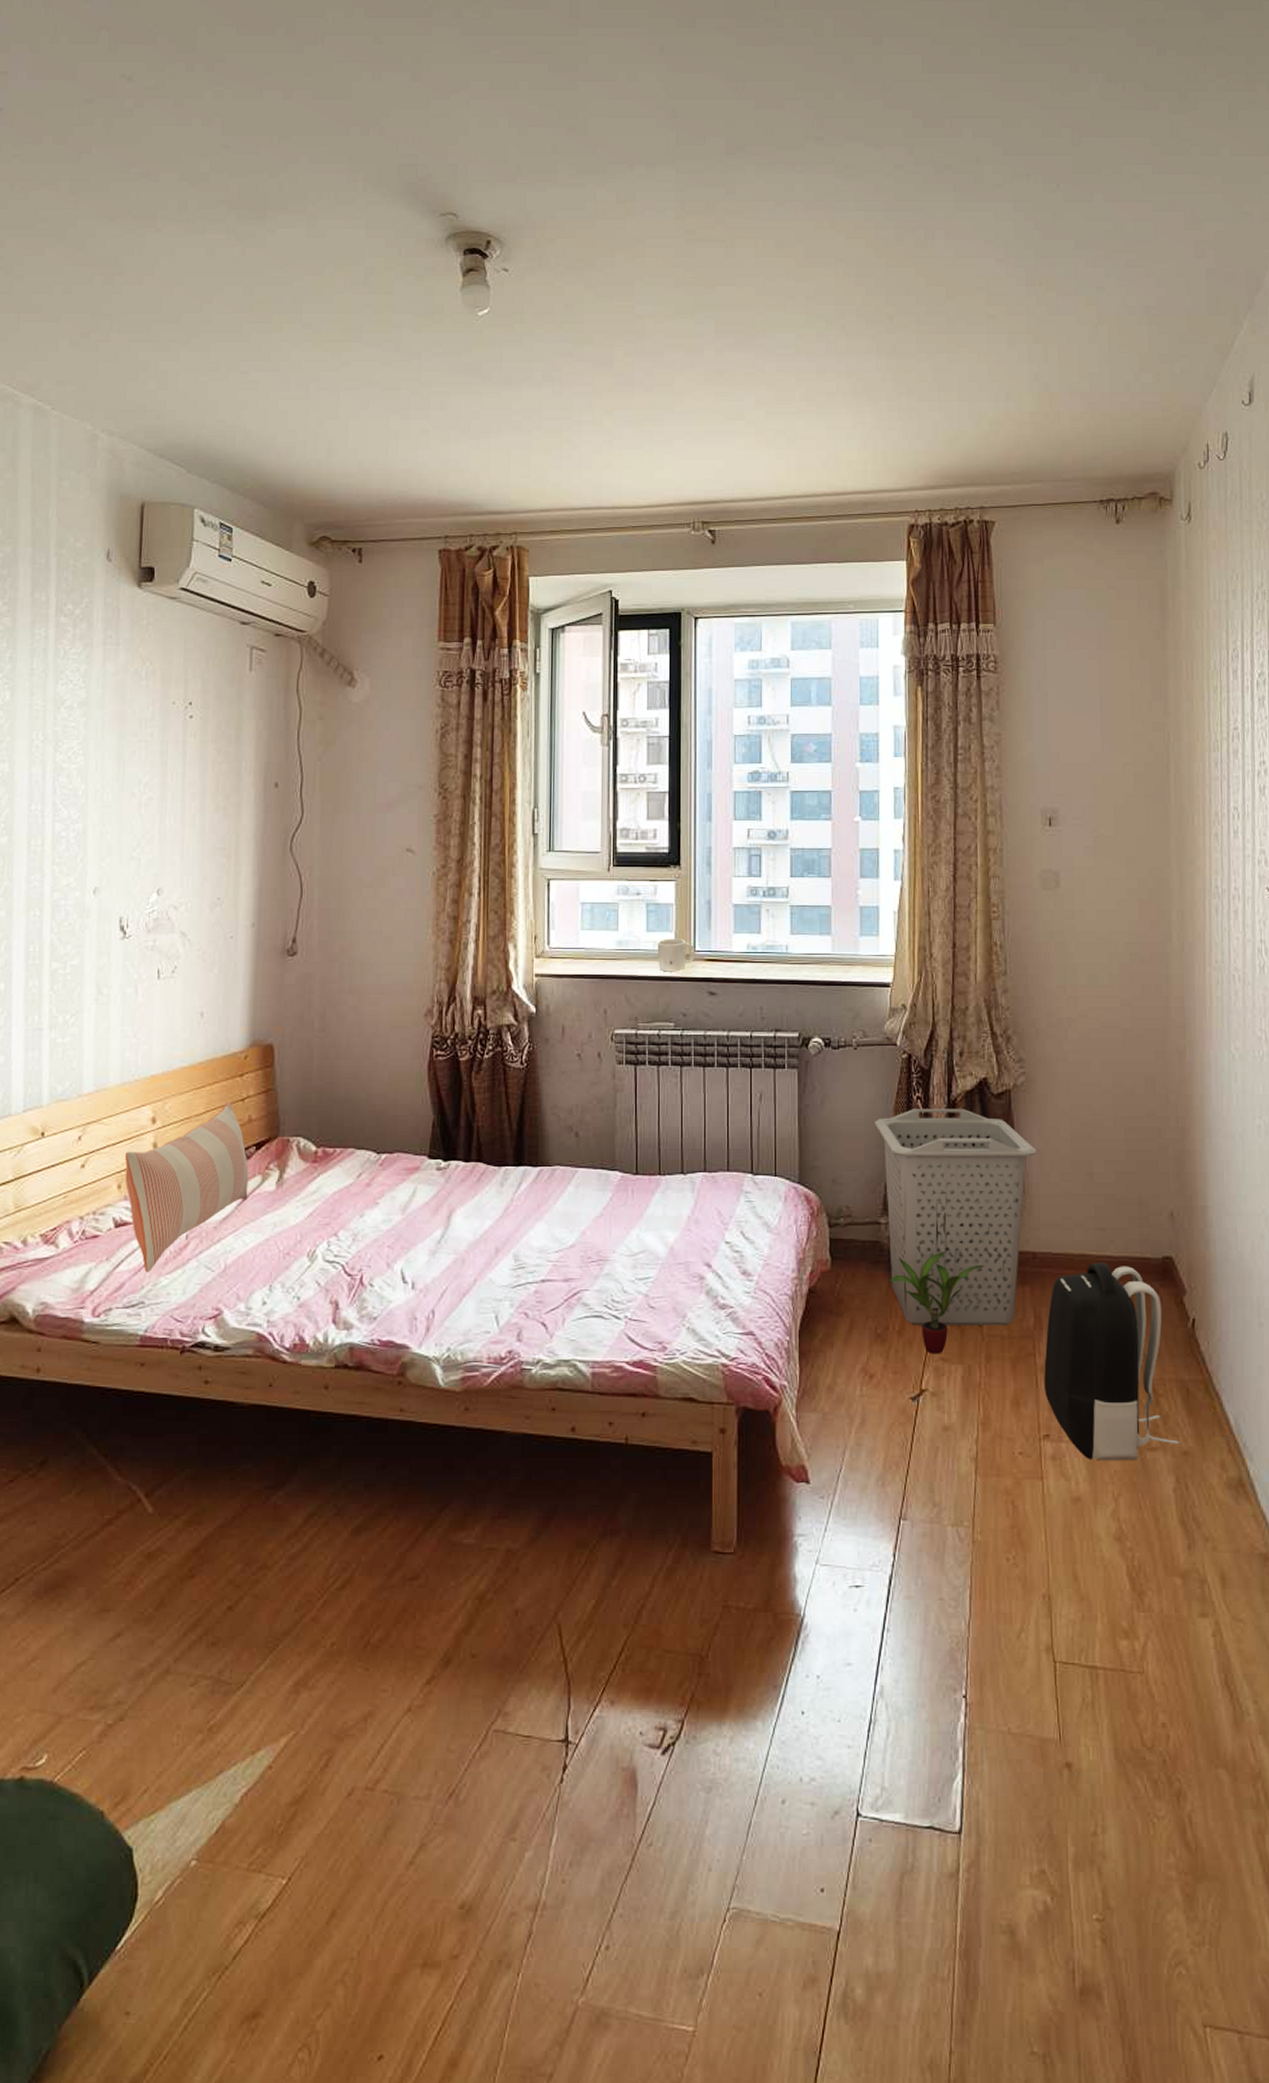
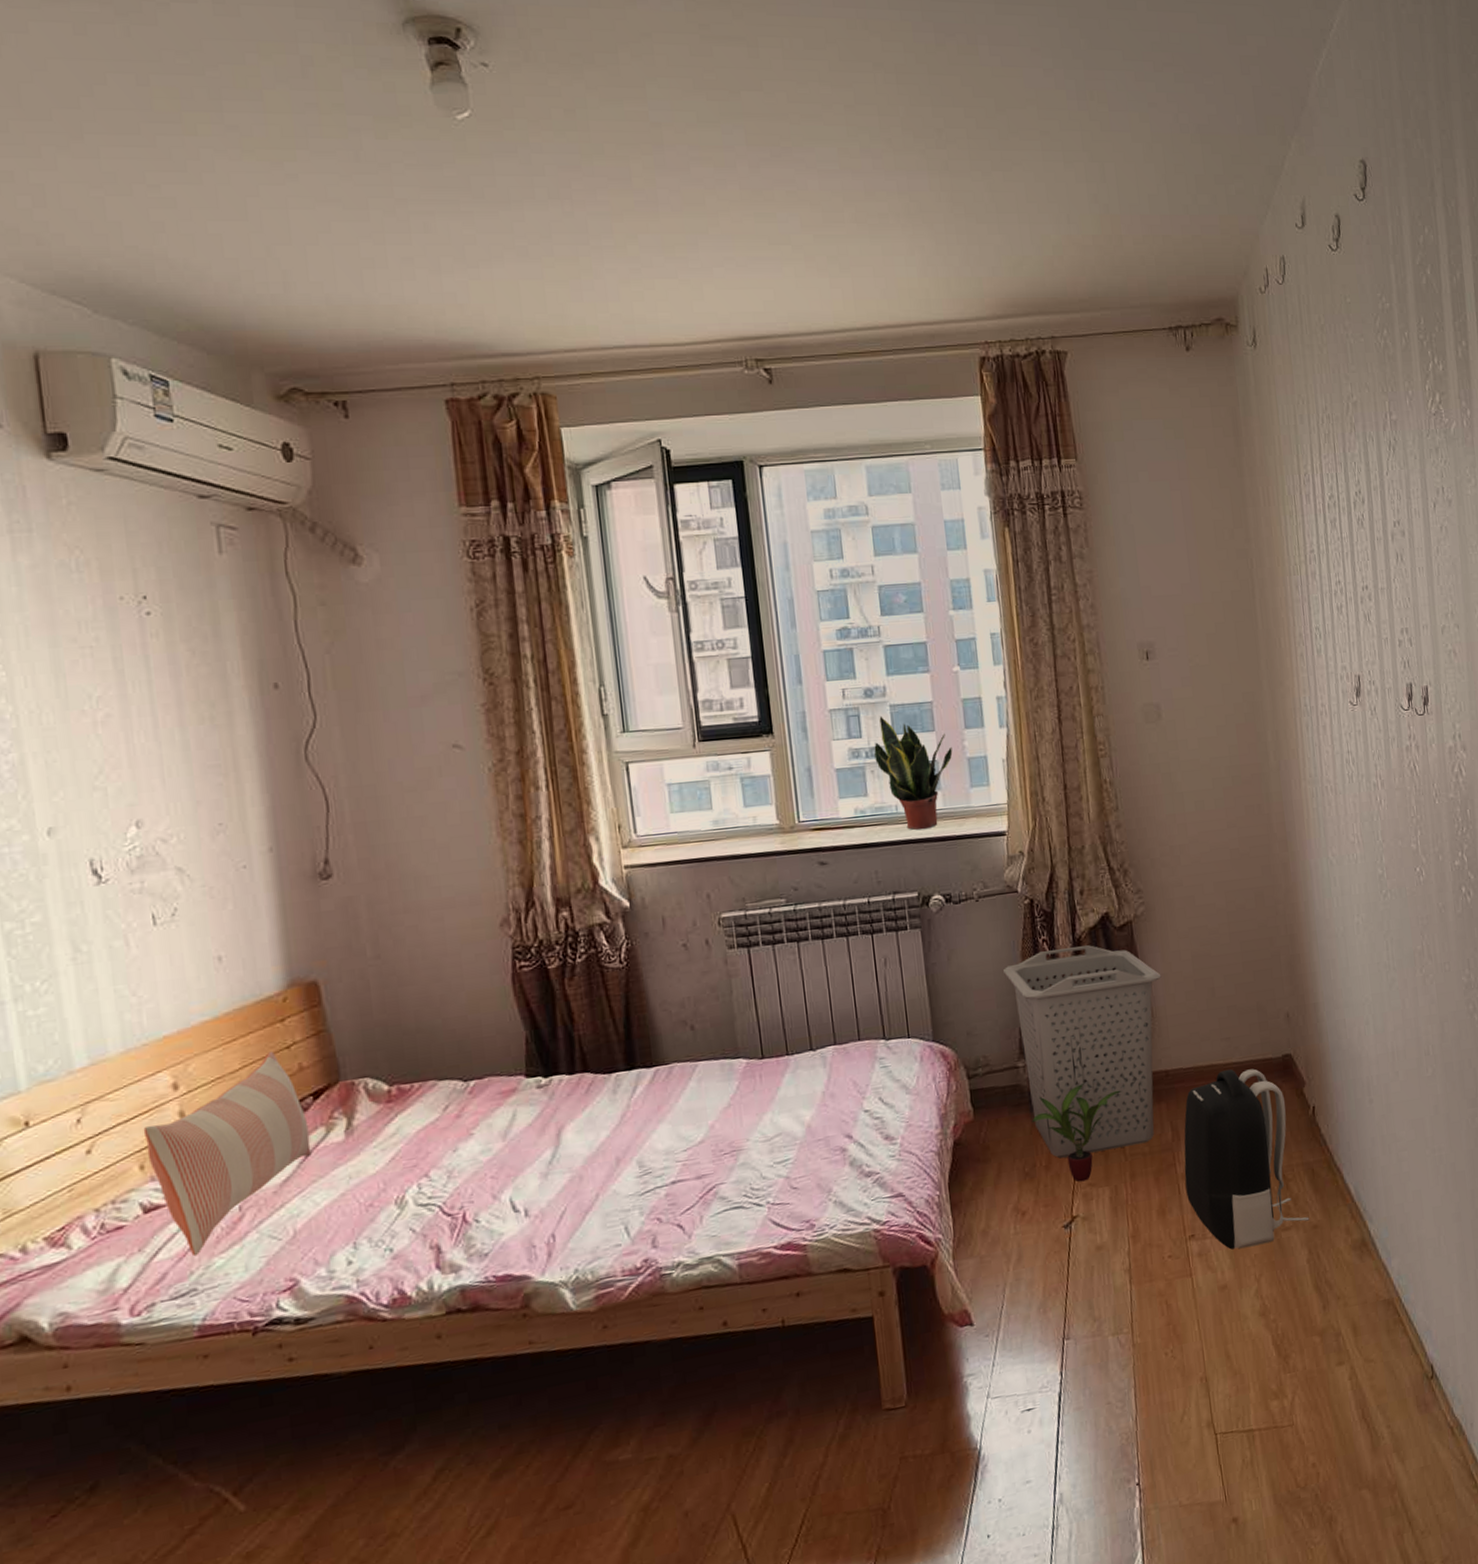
mug: present [657,938,696,972] -> none [757,810,801,847]
potted plant: none [771,858,846,972] -> present [874,716,953,830]

